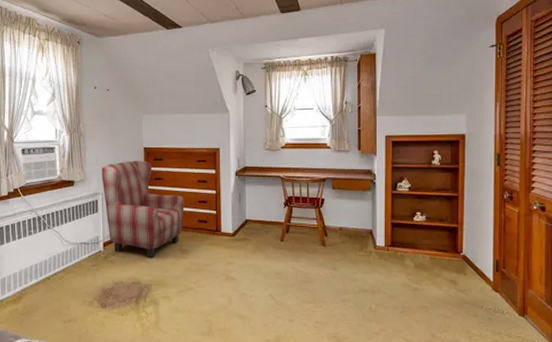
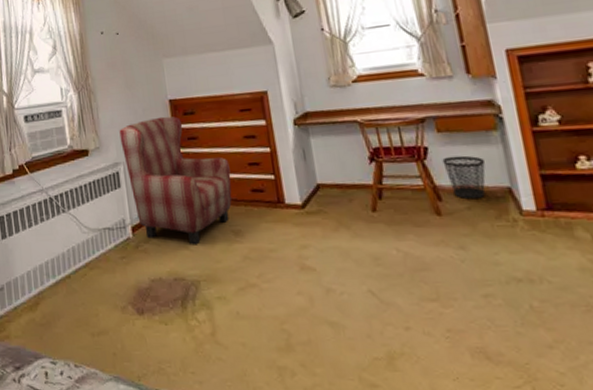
wastebasket: none [332,206,358,237] -> present [442,155,486,200]

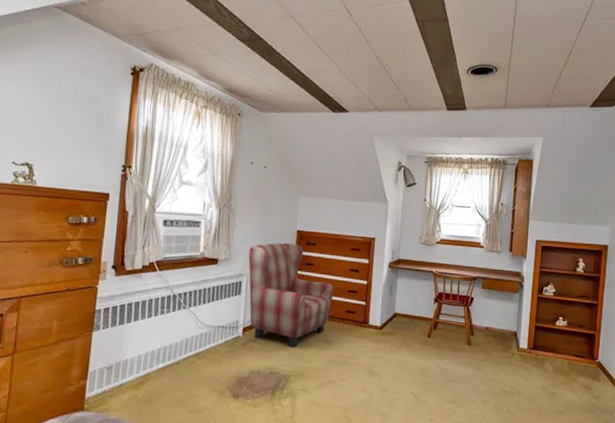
wastebasket: present [442,155,486,200] -> none [480,306,505,337]

